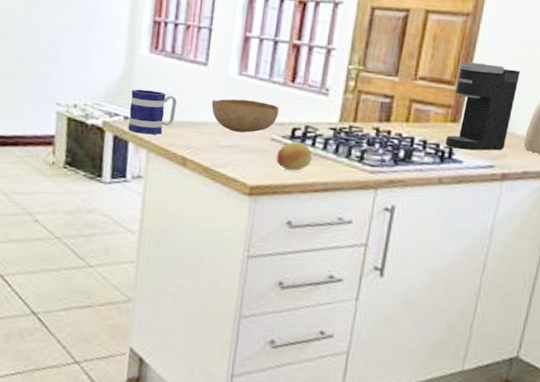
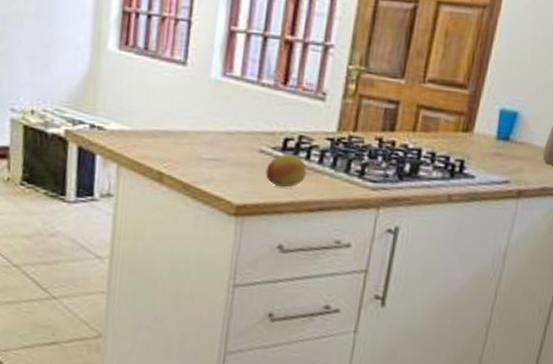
mug: present [128,89,177,135] -> none [94,92,152,146]
bowl: present [211,99,279,133] -> none [191,104,269,144]
coffee maker: present [445,62,520,151] -> none [456,62,541,164]

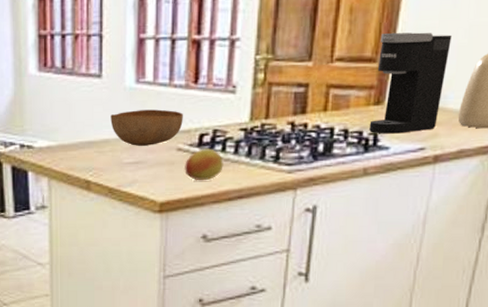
bowl: none [191,104,269,144] -> present [110,109,183,146]
coffee maker: none [456,62,541,164] -> present [369,32,452,134]

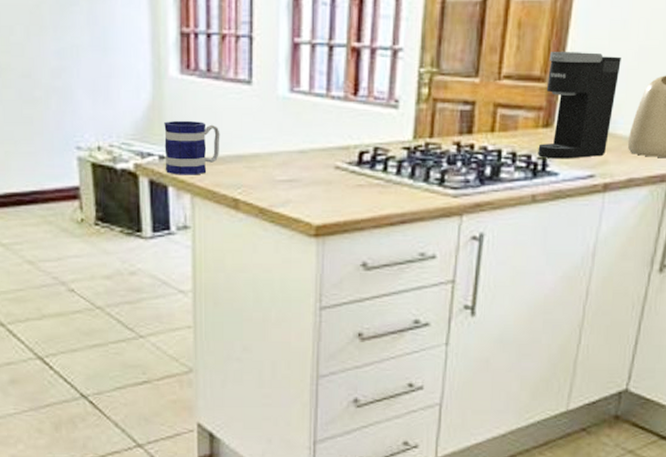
mug: none [24,112,74,161] -> present [164,120,220,175]
bowl: present [110,109,183,146] -> none [261,122,341,162]
fruit: present [184,147,224,181] -> none [343,166,385,203]

